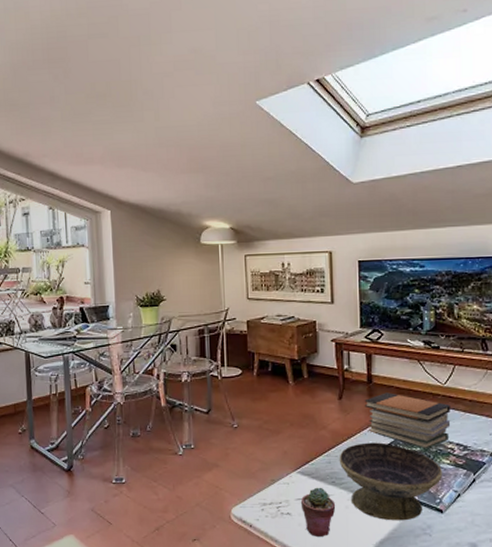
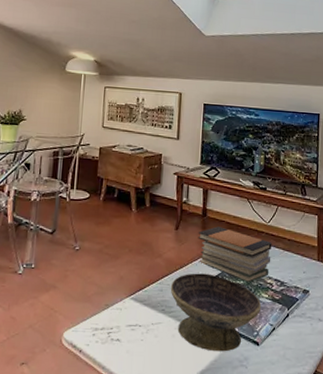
potted succulent: present [300,487,336,536] -> none [130,314,164,365]

